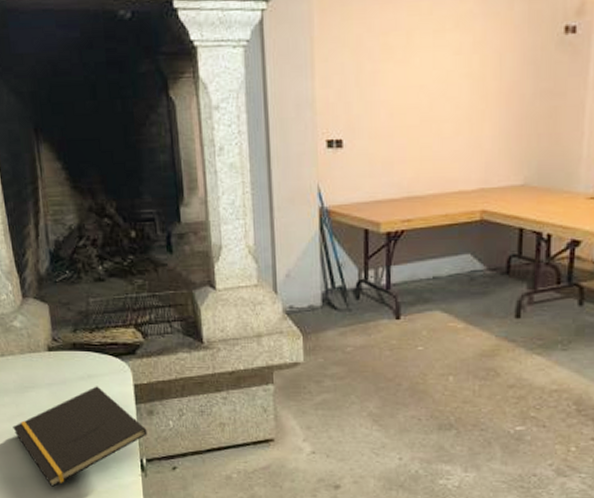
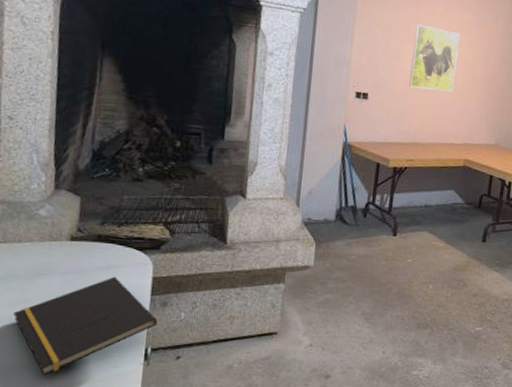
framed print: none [395,31,458,122] -> present [409,24,460,92]

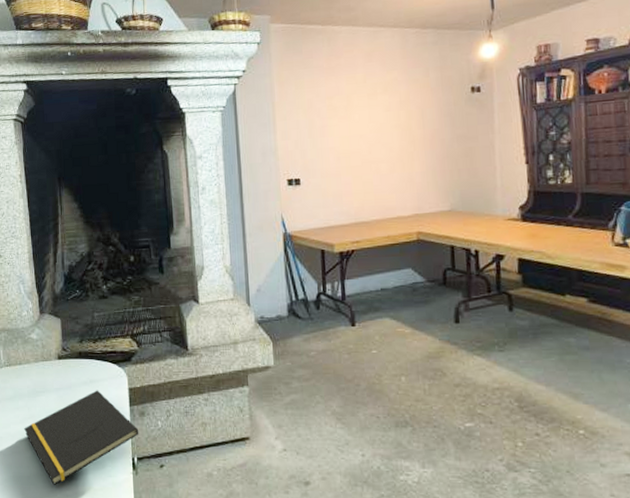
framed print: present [409,24,460,92] -> none [337,95,390,164]

